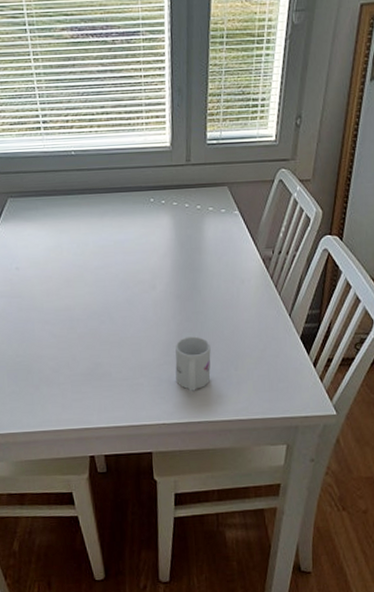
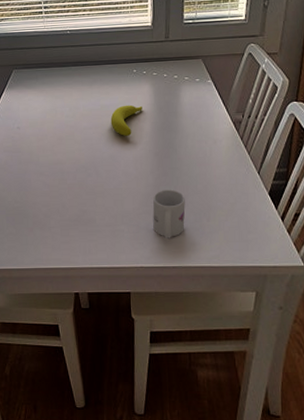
fruit: none [125,240,162,277] -> present [110,105,142,137]

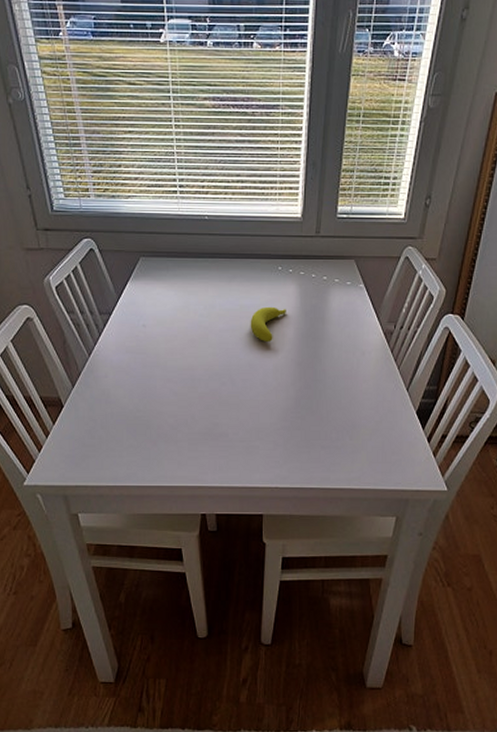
mug: present [152,189,185,239] -> none [291,404,327,458]

